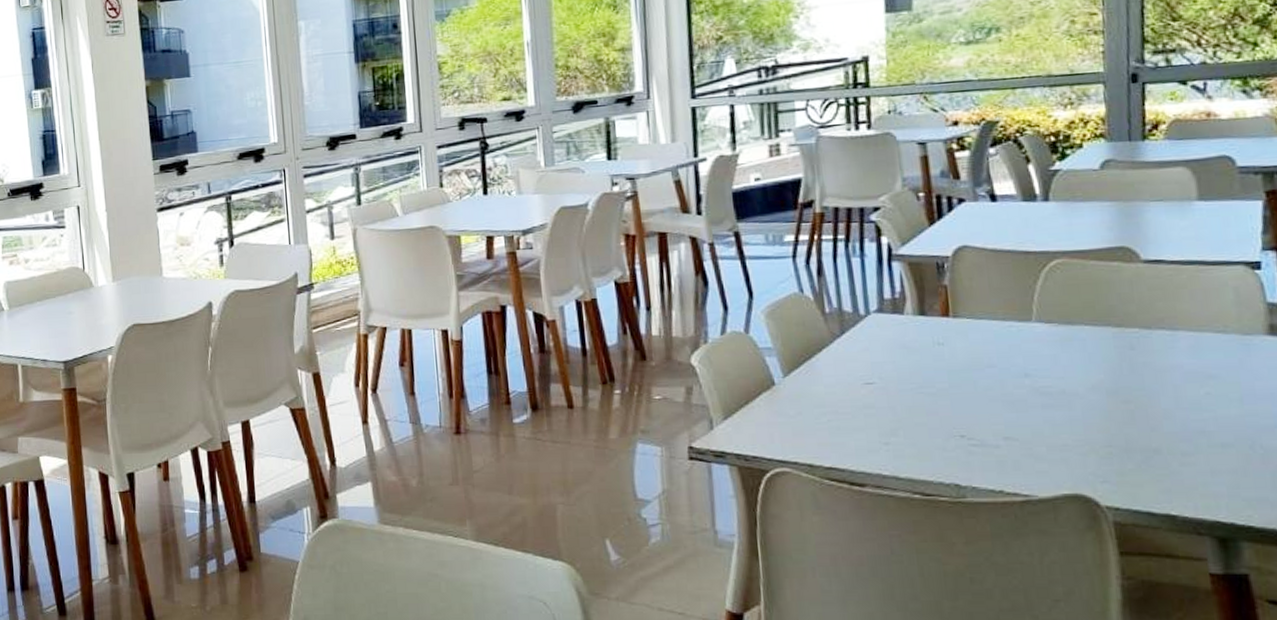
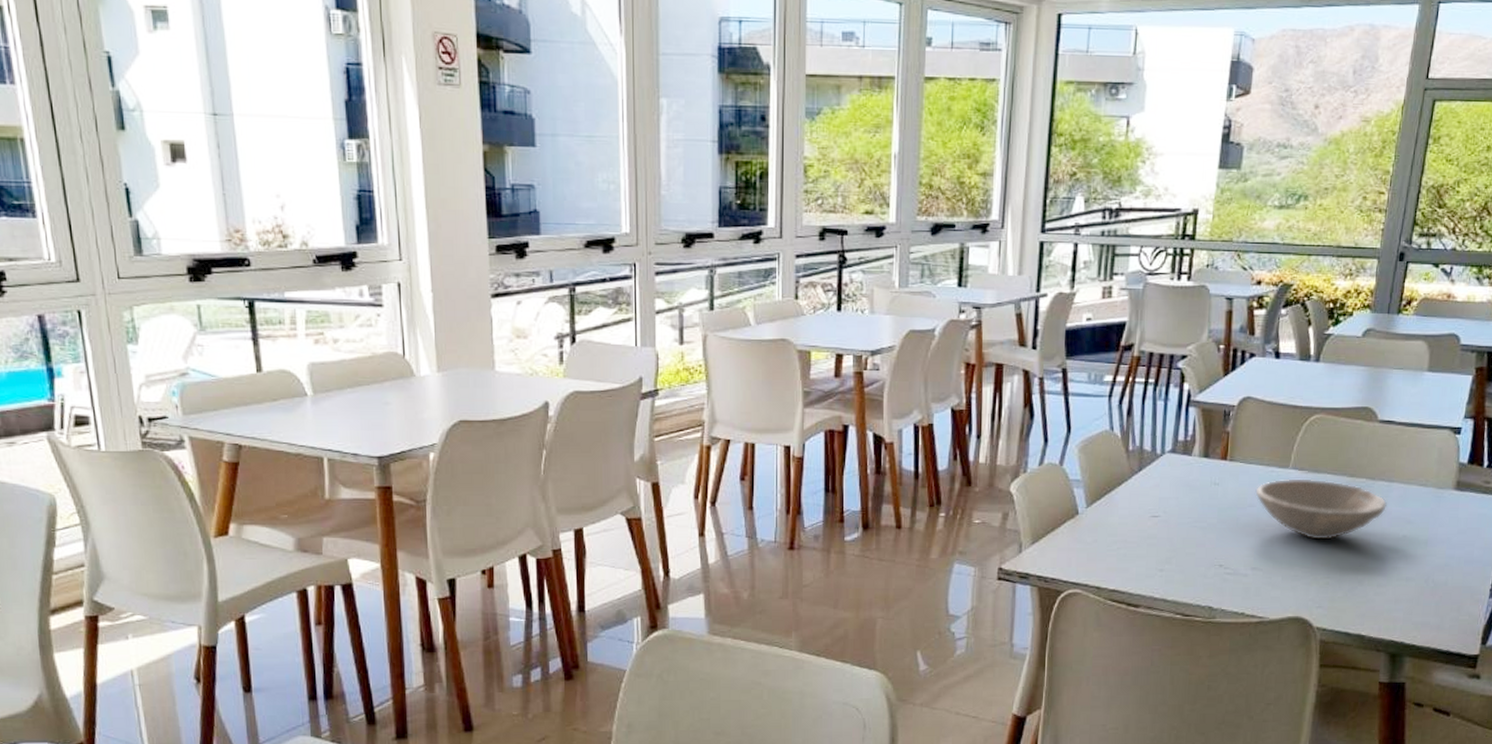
bowl: none [992,332,1176,401] -> present [1255,478,1388,540]

